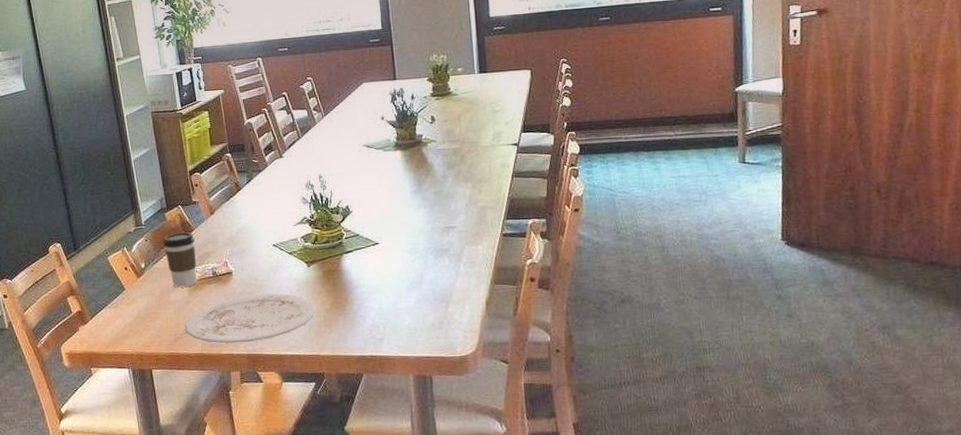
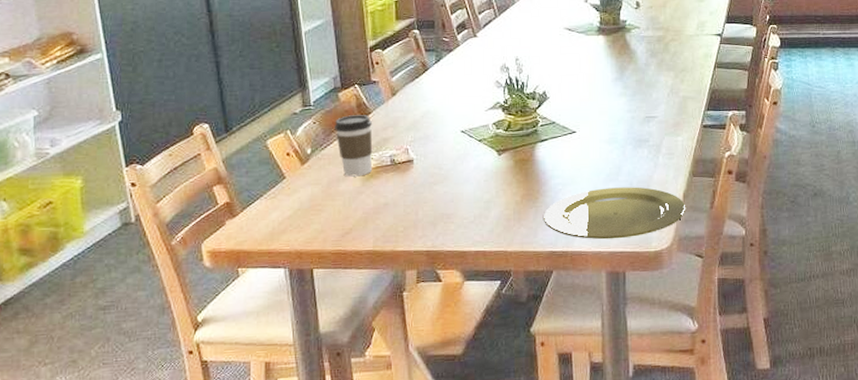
plate: present [185,293,316,344] -> none [355,184,506,240]
plate: none [352,294,490,345] -> present [544,187,686,240]

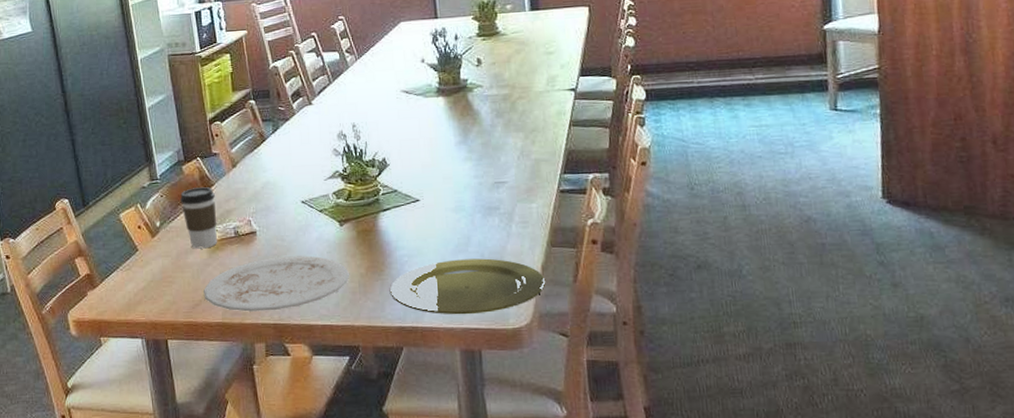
plate: none [355,184,506,240] -> present [204,255,350,312]

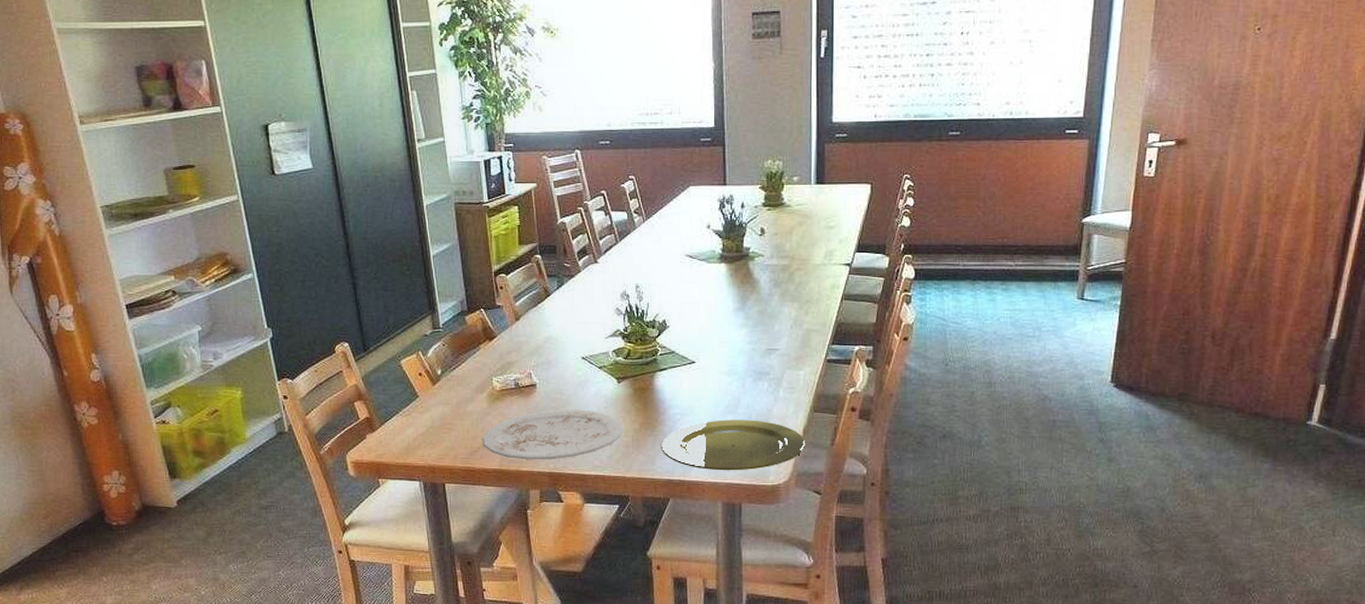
coffee cup: present [180,186,217,249] -> none [462,337,498,398]

